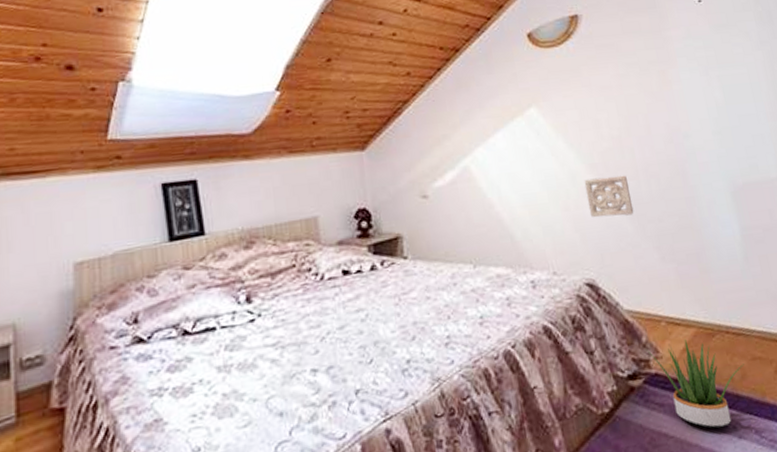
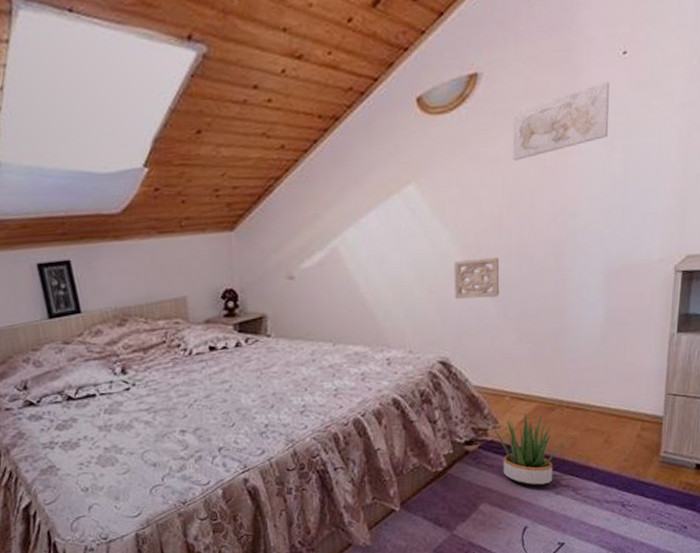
wall art: none [615,22,703,88] -> present [513,80,609,161]

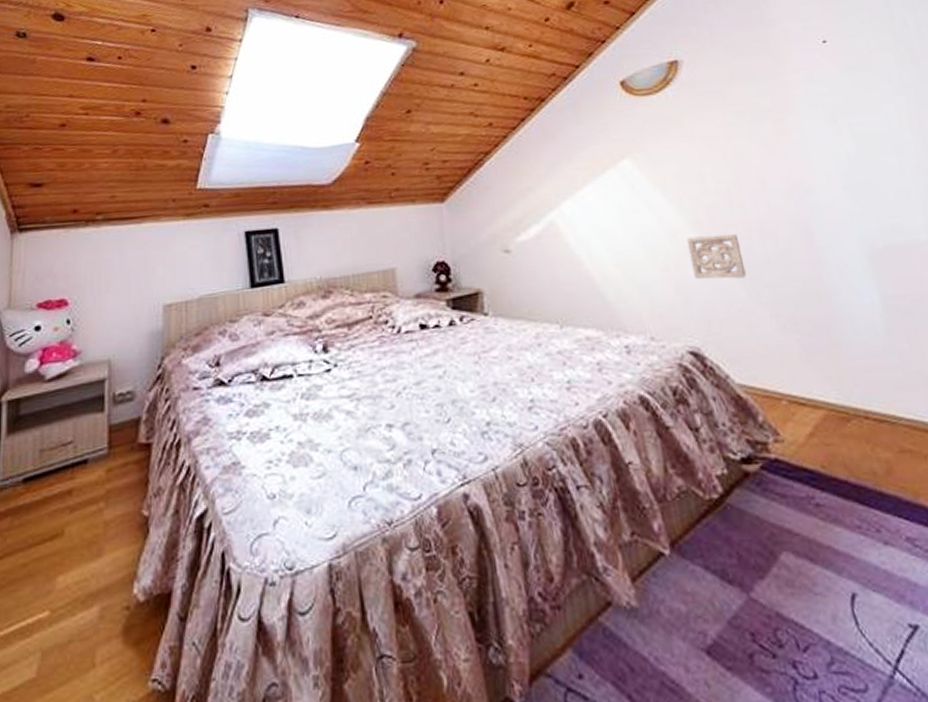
potted plant: present [485,412,577,486] -> none [762,422,890,530]
wall art: present [513,80,609,161] -> none [722,65,830,138]

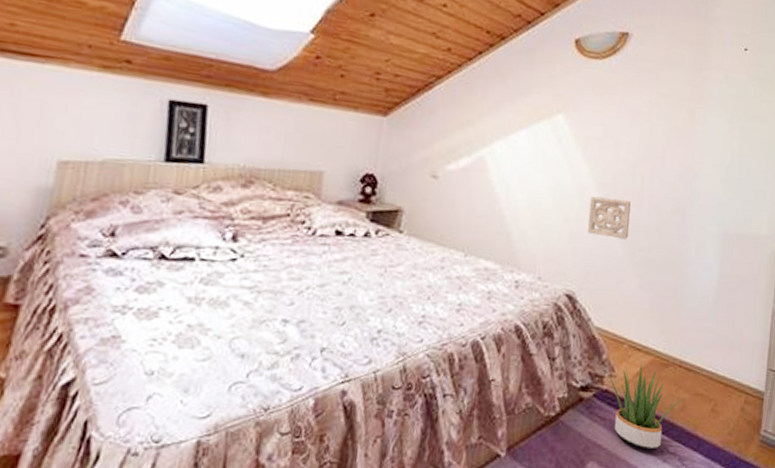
potted plant: none [762,422,890,530] -> present [602,365,687,450]

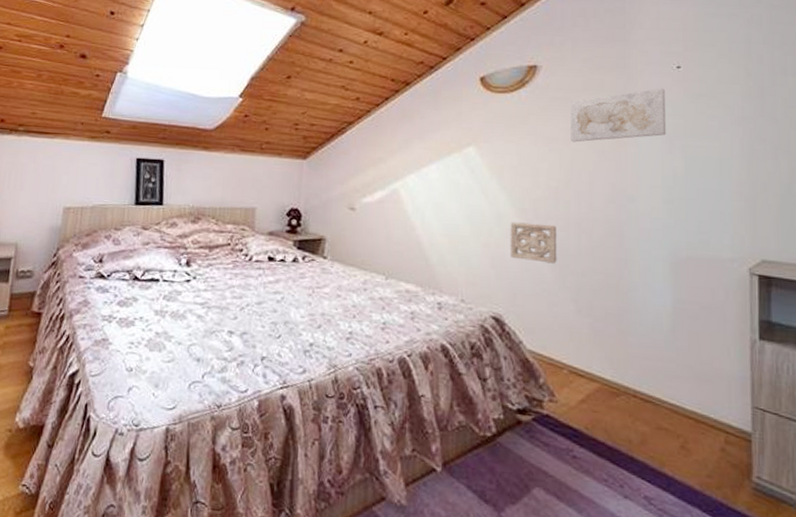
potted plant: present [602,365,687,450] -> none [540,390,647,483]
wall art: none [651,68,733,117] -> present [571,88,667,142]

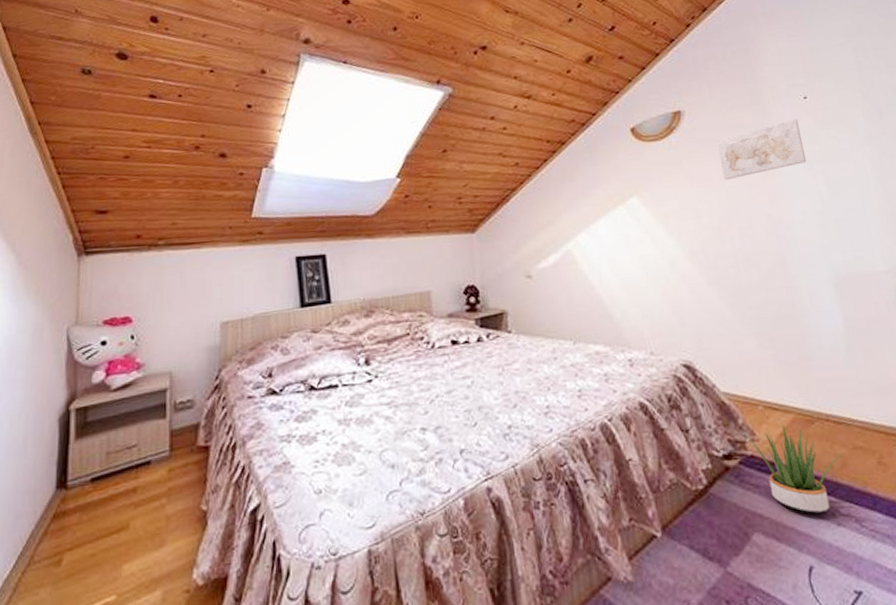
wall ornament: present [509,222,557,264] -> none [683,263,733,303]
potted plant: none [540,390,647,483] -> present [741,424,845,514]

